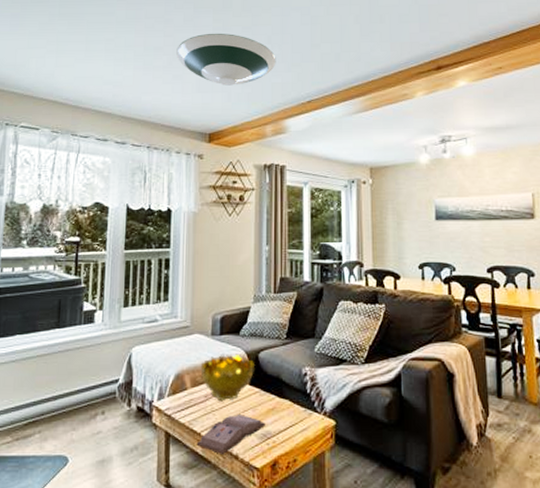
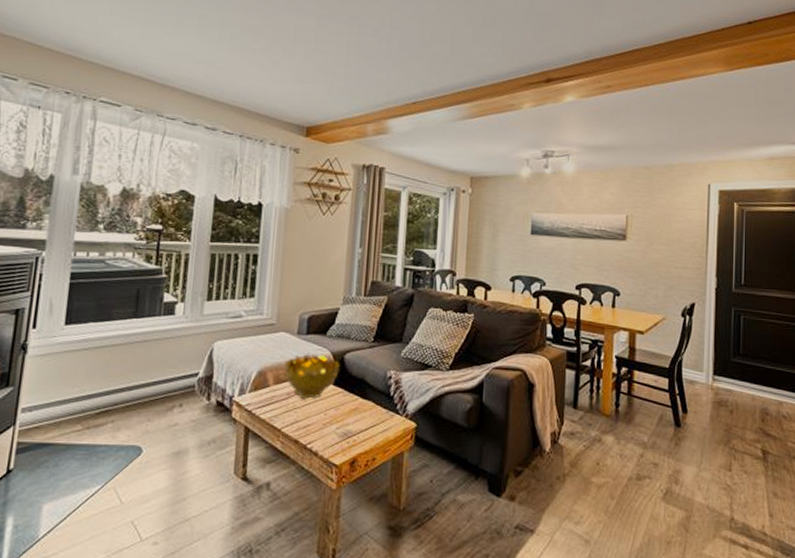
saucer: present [176,33,276,86] -> none [276,19,383,79]
hardback book: present [196,415,265,456] -> none [276,413,347,452]

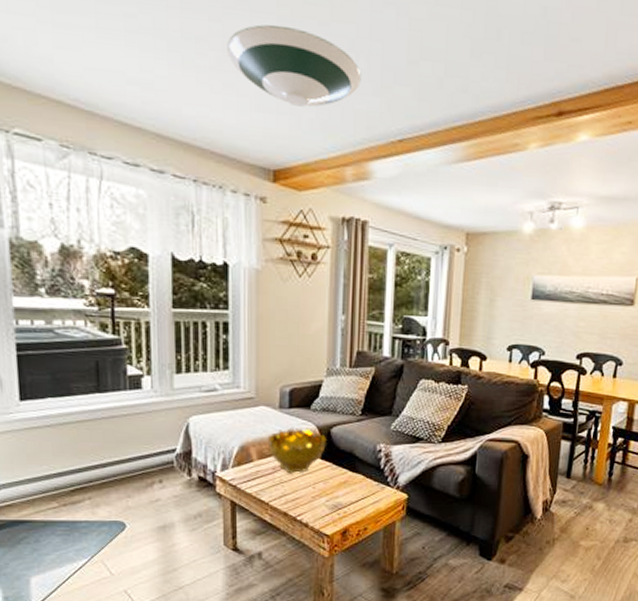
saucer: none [276,19,383,79] -> present [227,24,362,107]

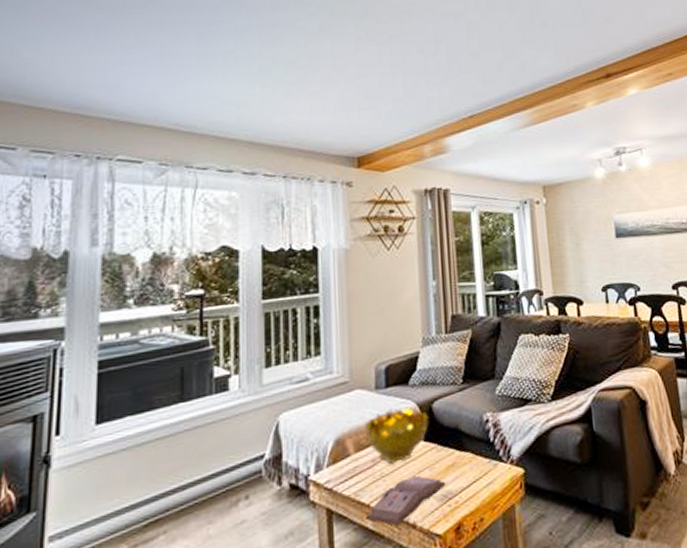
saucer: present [227,24,362,107] -> none [312,42,431,102]
hardback book: none [264,487,336,524] -> present [365,476,445,527]

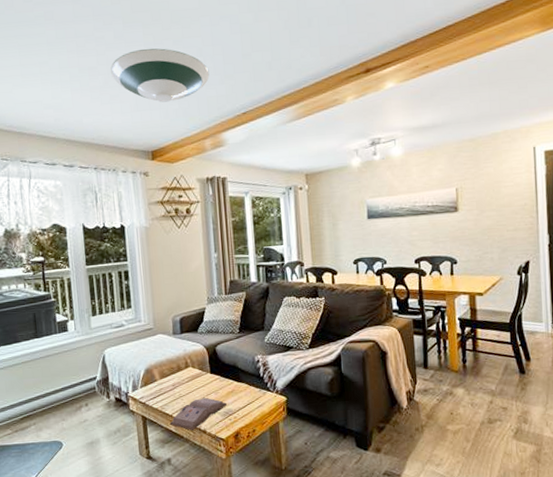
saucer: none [312,42,431,102] -> present [110,48,210,103]
decorative bowl: present [364,406,430,464] -> none [166,348,214,388]

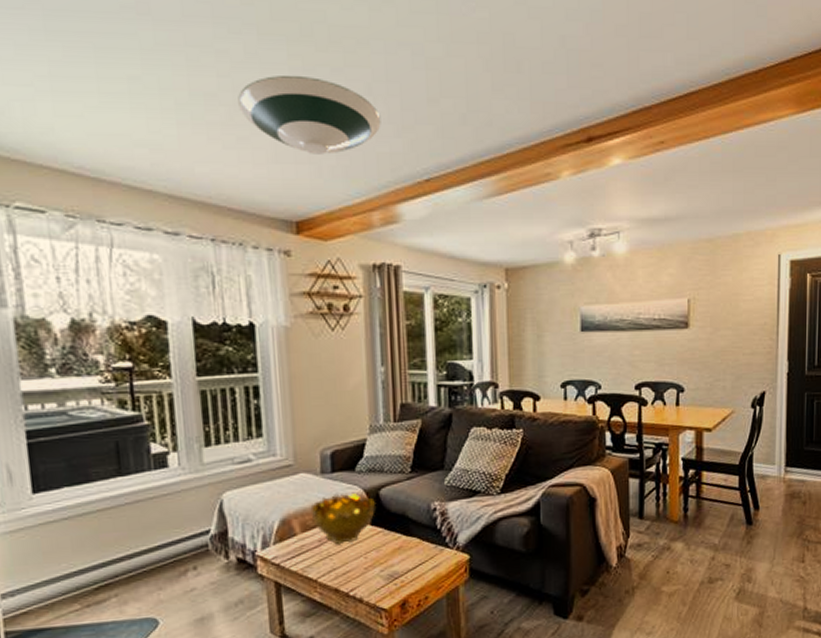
decorative bowl: none [166,348,214,388] -> present [310,492,377,544]
hardback book: present [169,398,227,431] -> none [313,556,391,600]

